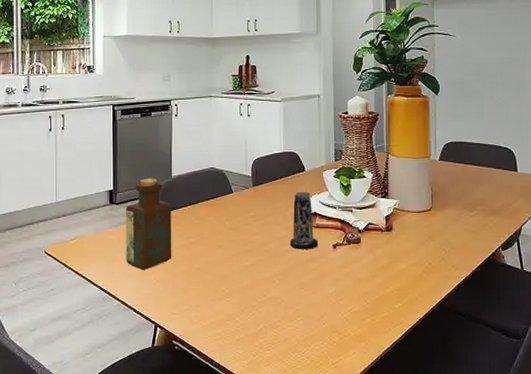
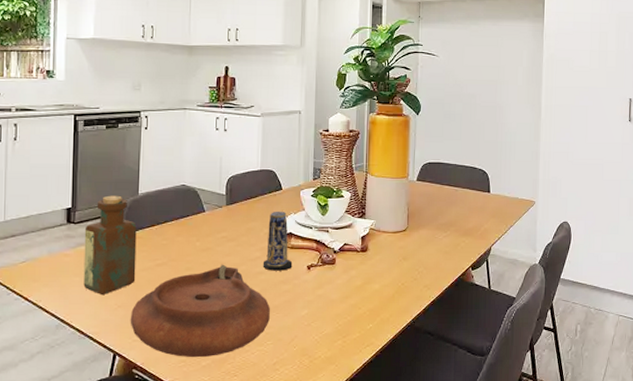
plate: none [168,242,299,332] -> present [130,264,270,358]

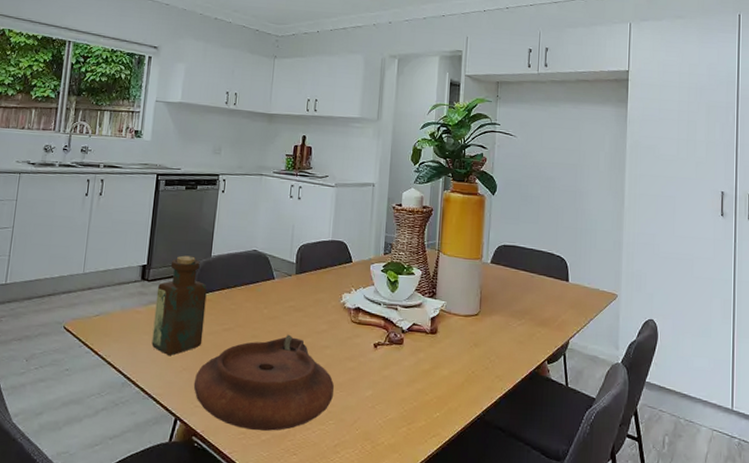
candle: present [262,211,293,271] -> none [328,283,359,347]

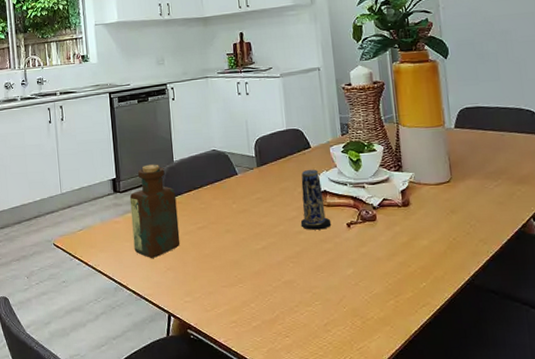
plate: present [193,334,334,431] -> none [179,225,315,319]
candle: none [328,283,359,347] -> present [300,169,332,230]

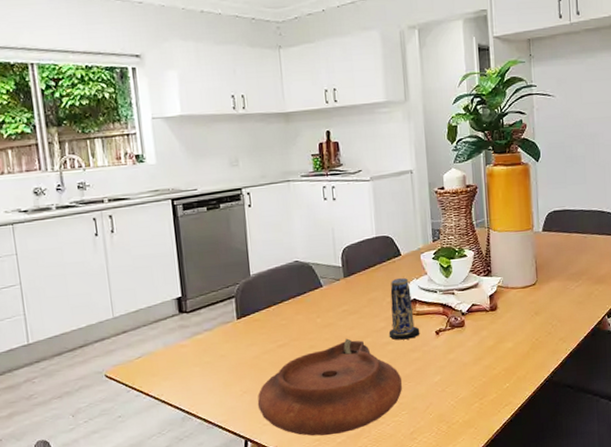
bottle: present [129,164,181,259] -> none [198,279,259,383]
plate: none [179,225,315,319] -> present [257,338,402,436]

